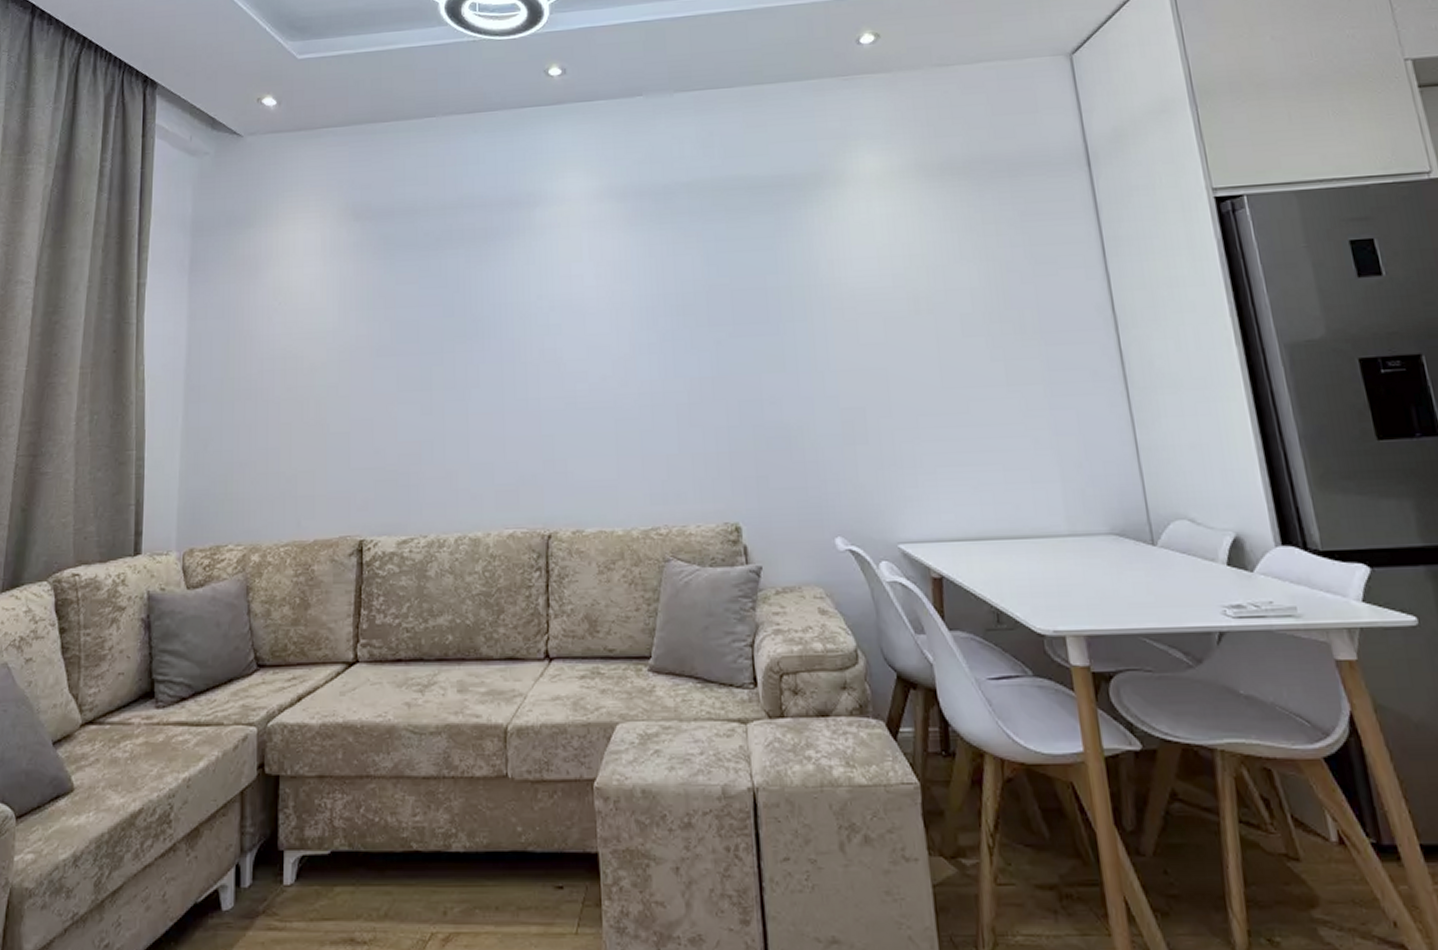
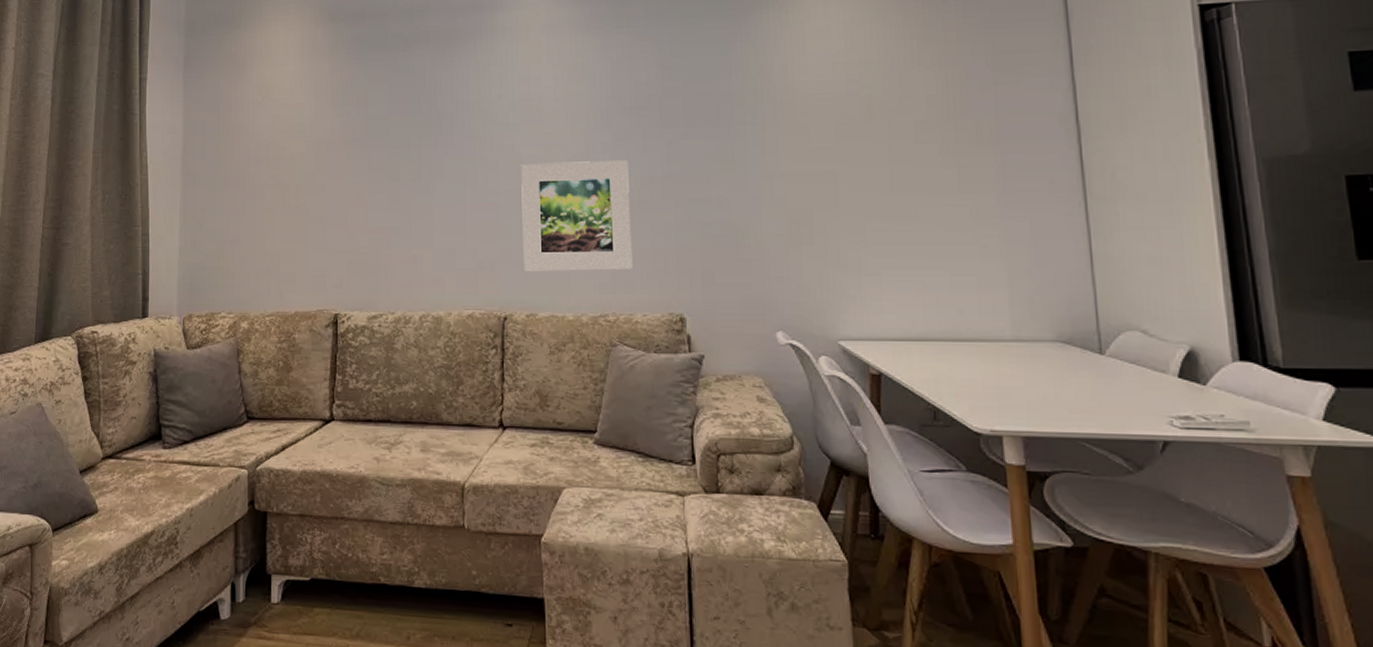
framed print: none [563,361,684,484] -> present [521,160,633,271]

